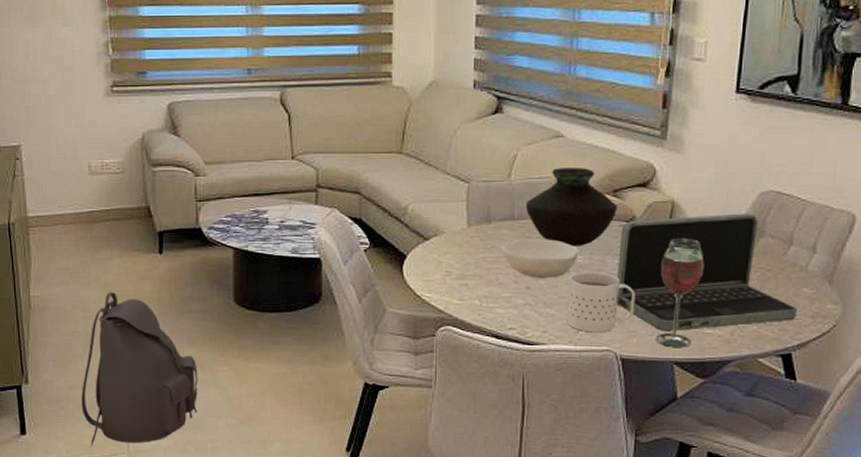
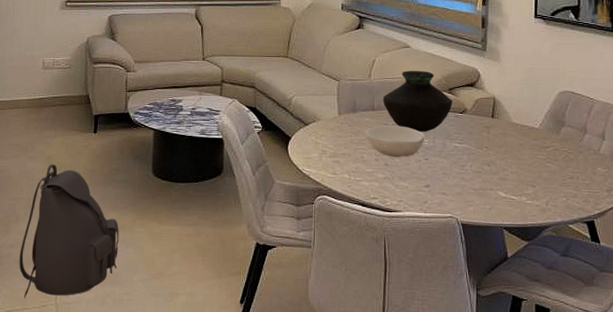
mug: present [567,271,636,333] -> none [418,152,470,202]
laptop: present [616,213,797,332] -> none [455,108,595,202]
wineglass: present [655,239,705,347] -> none [488,127,521,215]

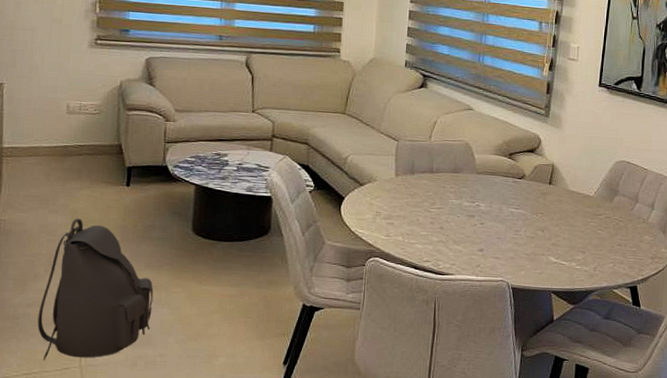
bowl: present [365,125,425,157] -> none [421,188,482,221]
vase: present [383,71,453,132] -> none [442,133,512,196]

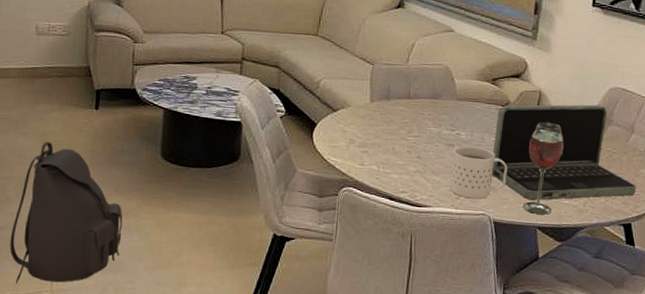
mug: none [471,216,524,267] -> present [450,146,508,199]
laptop: none [509,176,641,267] -> present [492,104,636,201]
wineglass: none [538,193,575,279] -> present [522,122,564,214]

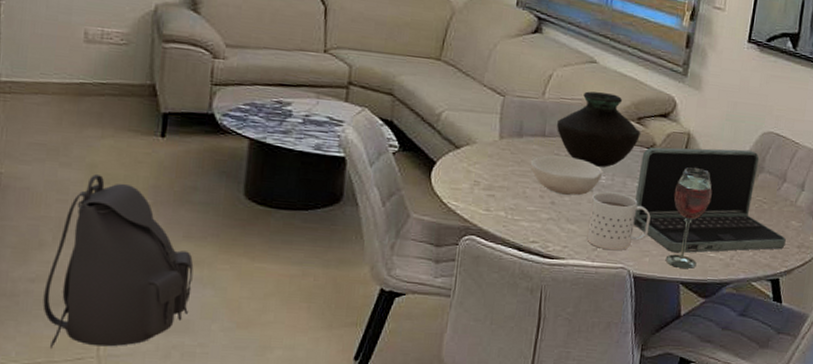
bowl: none [397,115,463,150] -> present [530,155,603,196]
vase: none [420,57,496,124] -> present [557,91,641,168]

